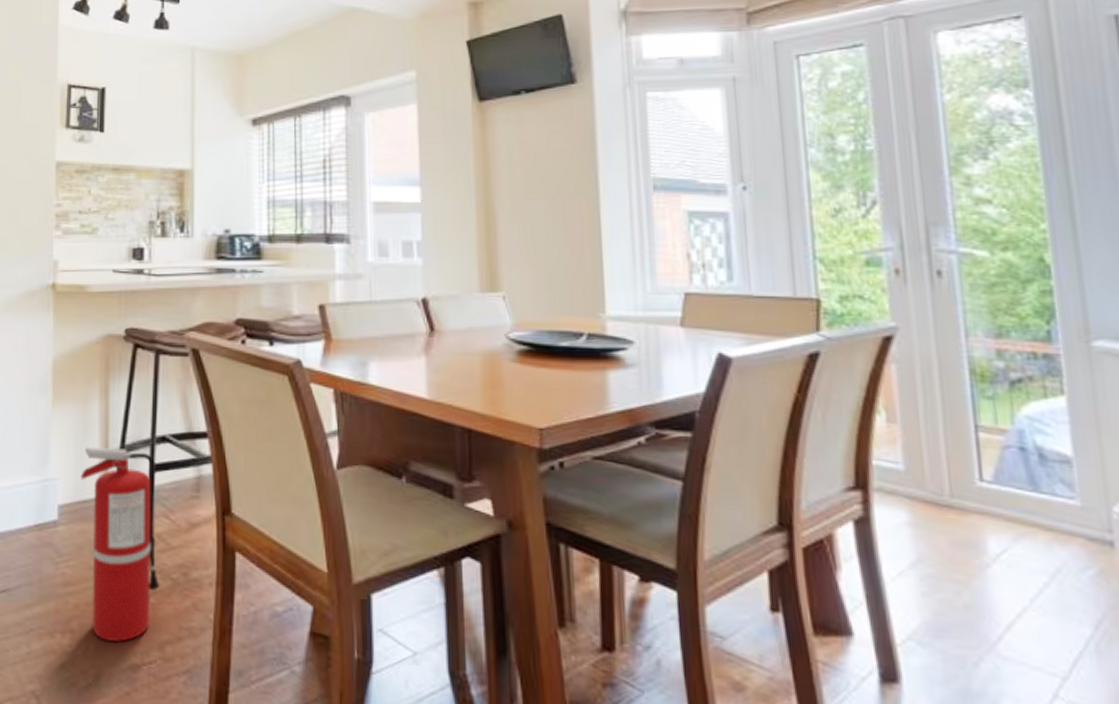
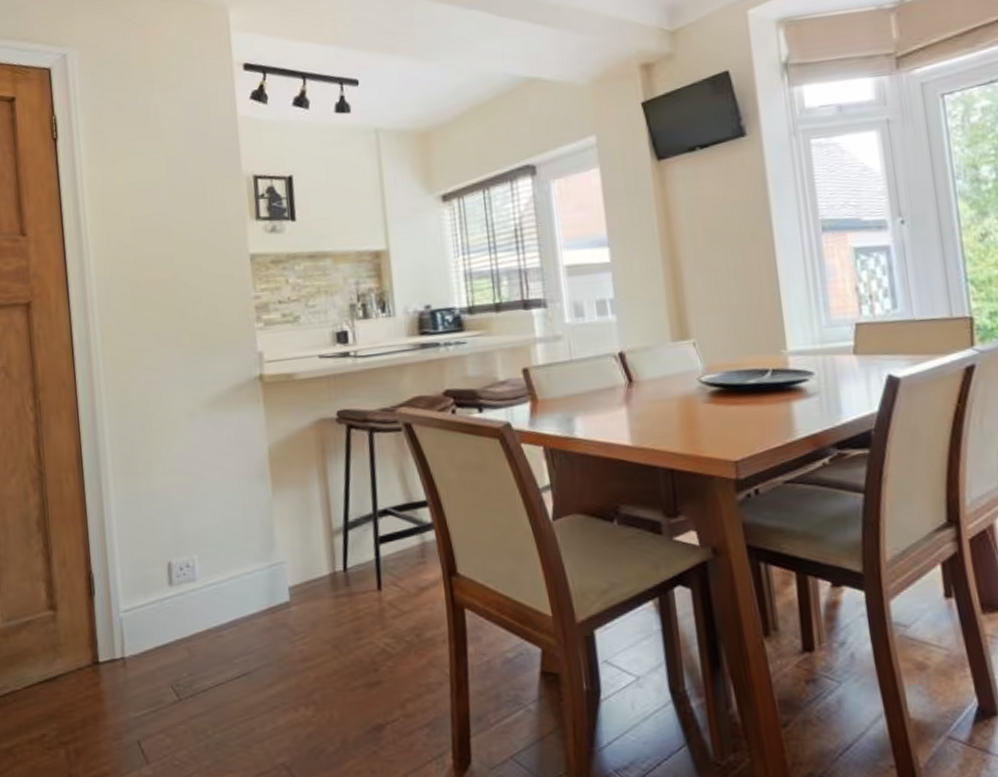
fire extinguisher: present [80,446,160,642] -> none [307,526,396,707]

